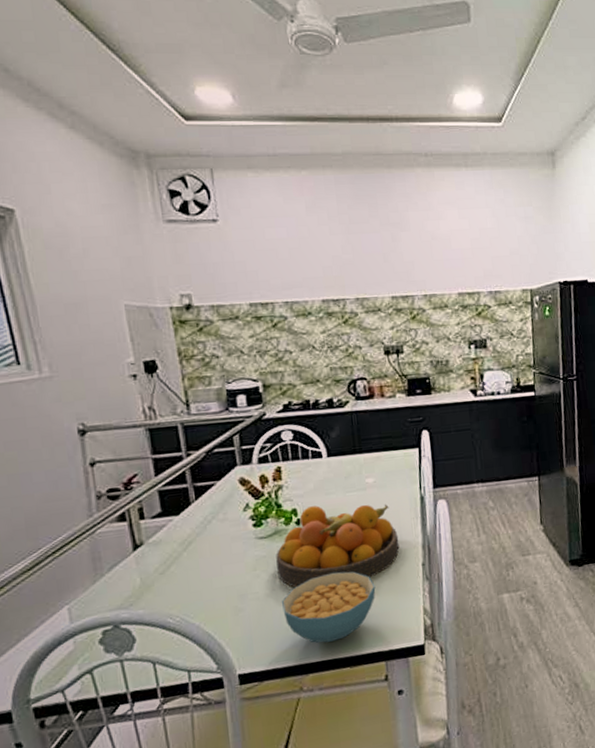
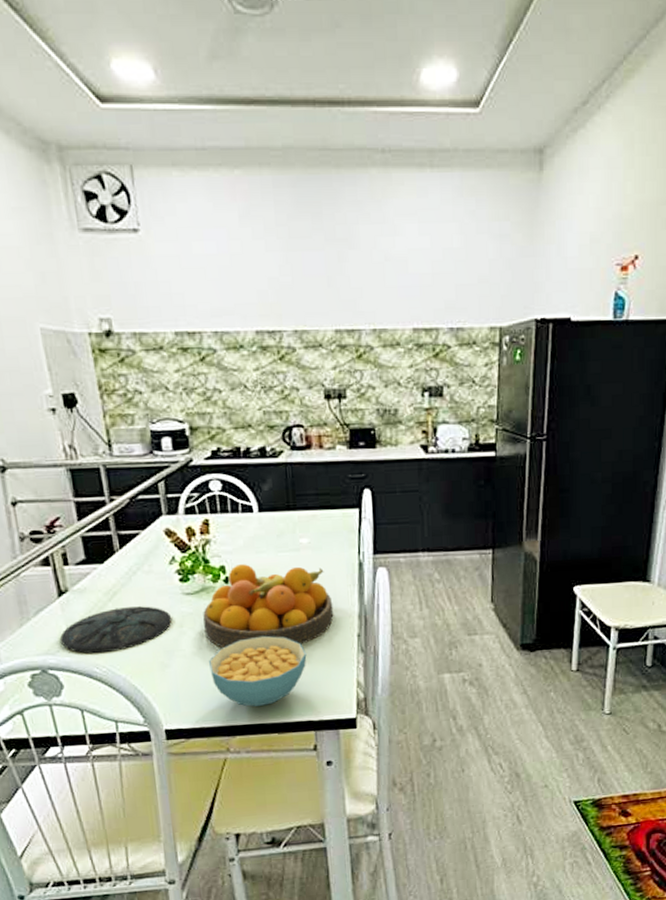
plate: none [133,552,246,605] -> present [59,606,172,654]

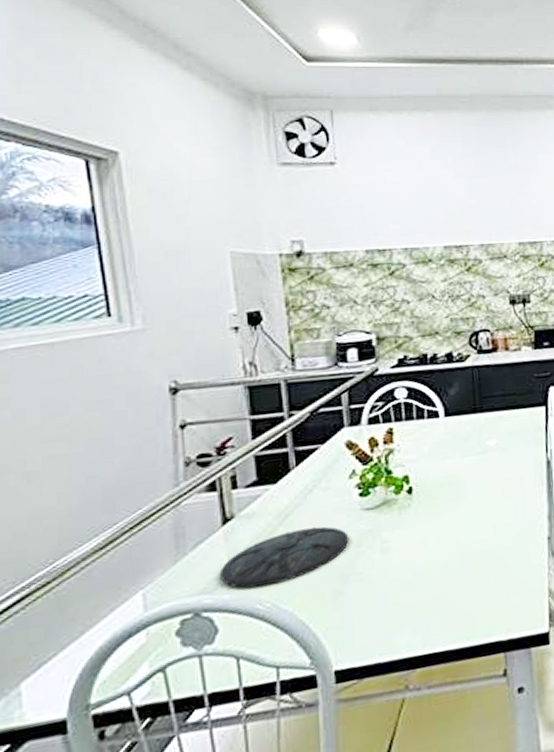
fruit bowl: present [203,564,334,649] -> none [383,469,523,567]
cereal bowl: present [209,635,307,707] -> none [388,547,495,632]

